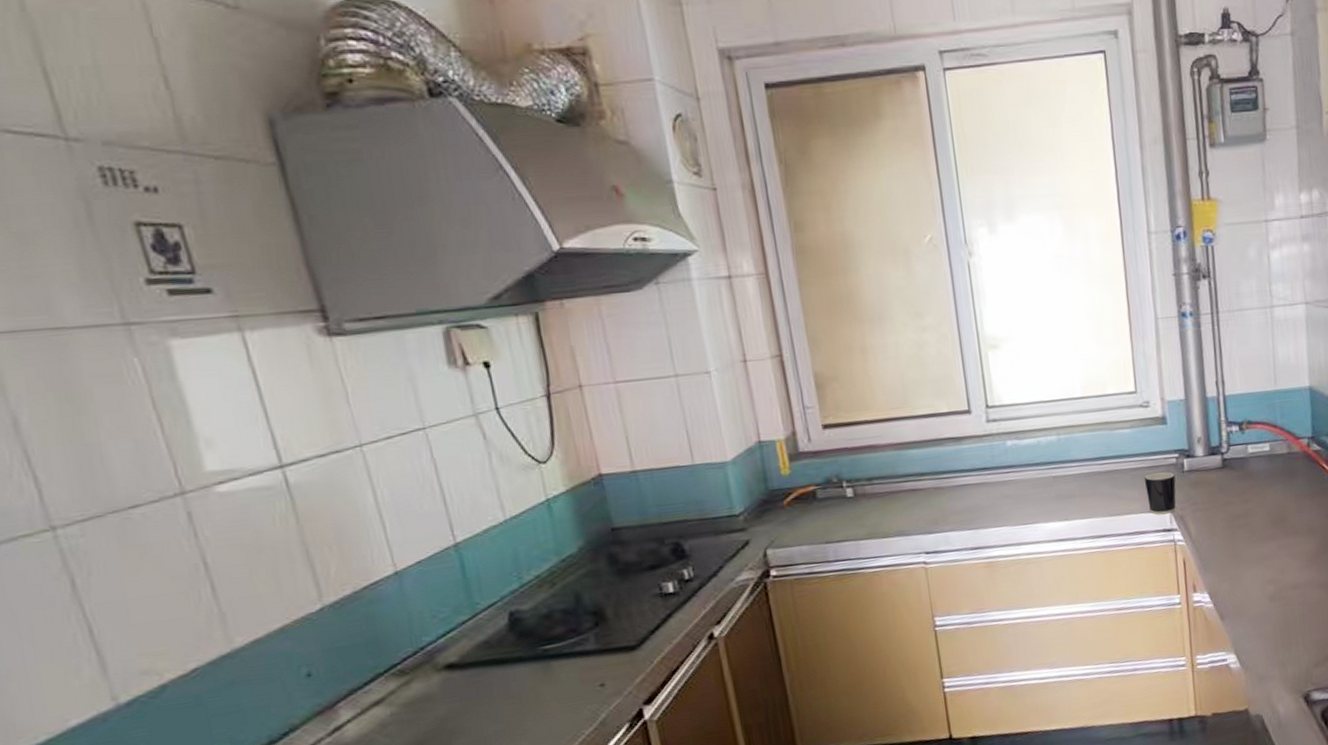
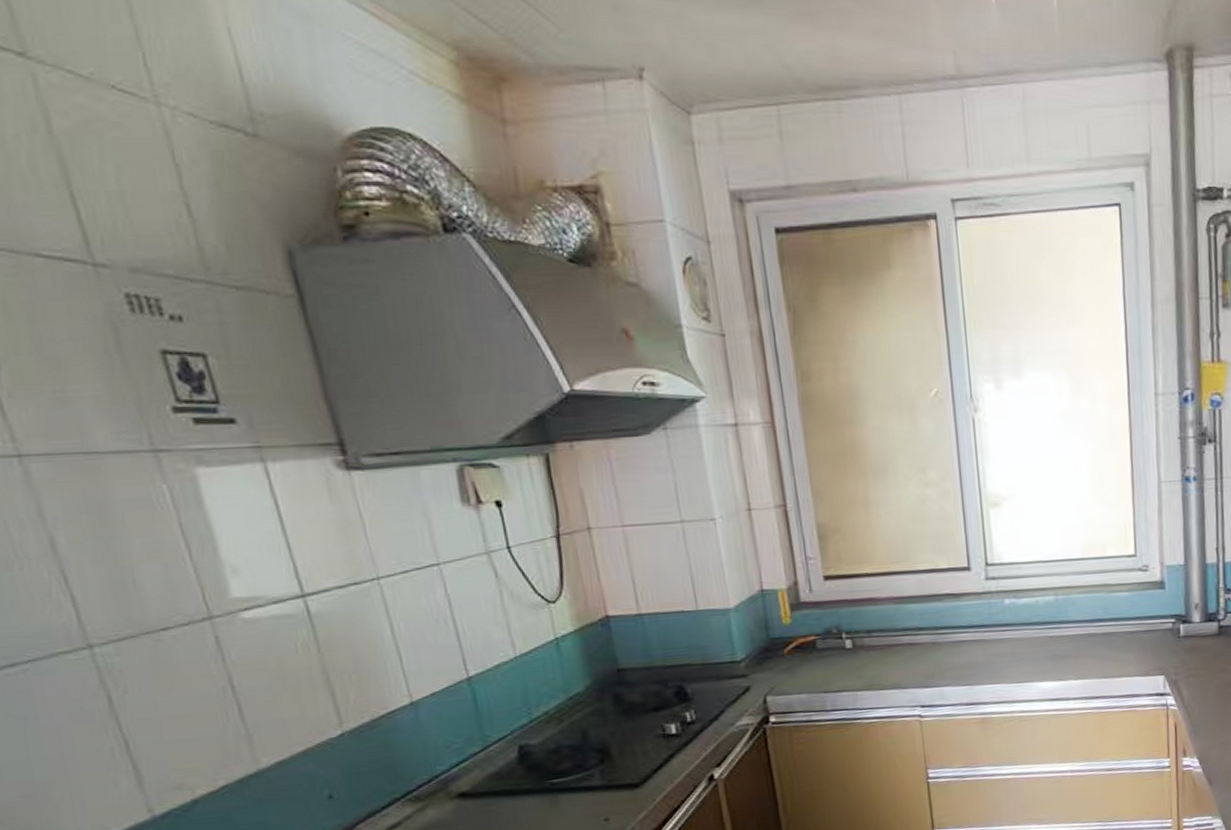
mug: present [1143,471,1176,515] -> none [1139,635,1172,679]

